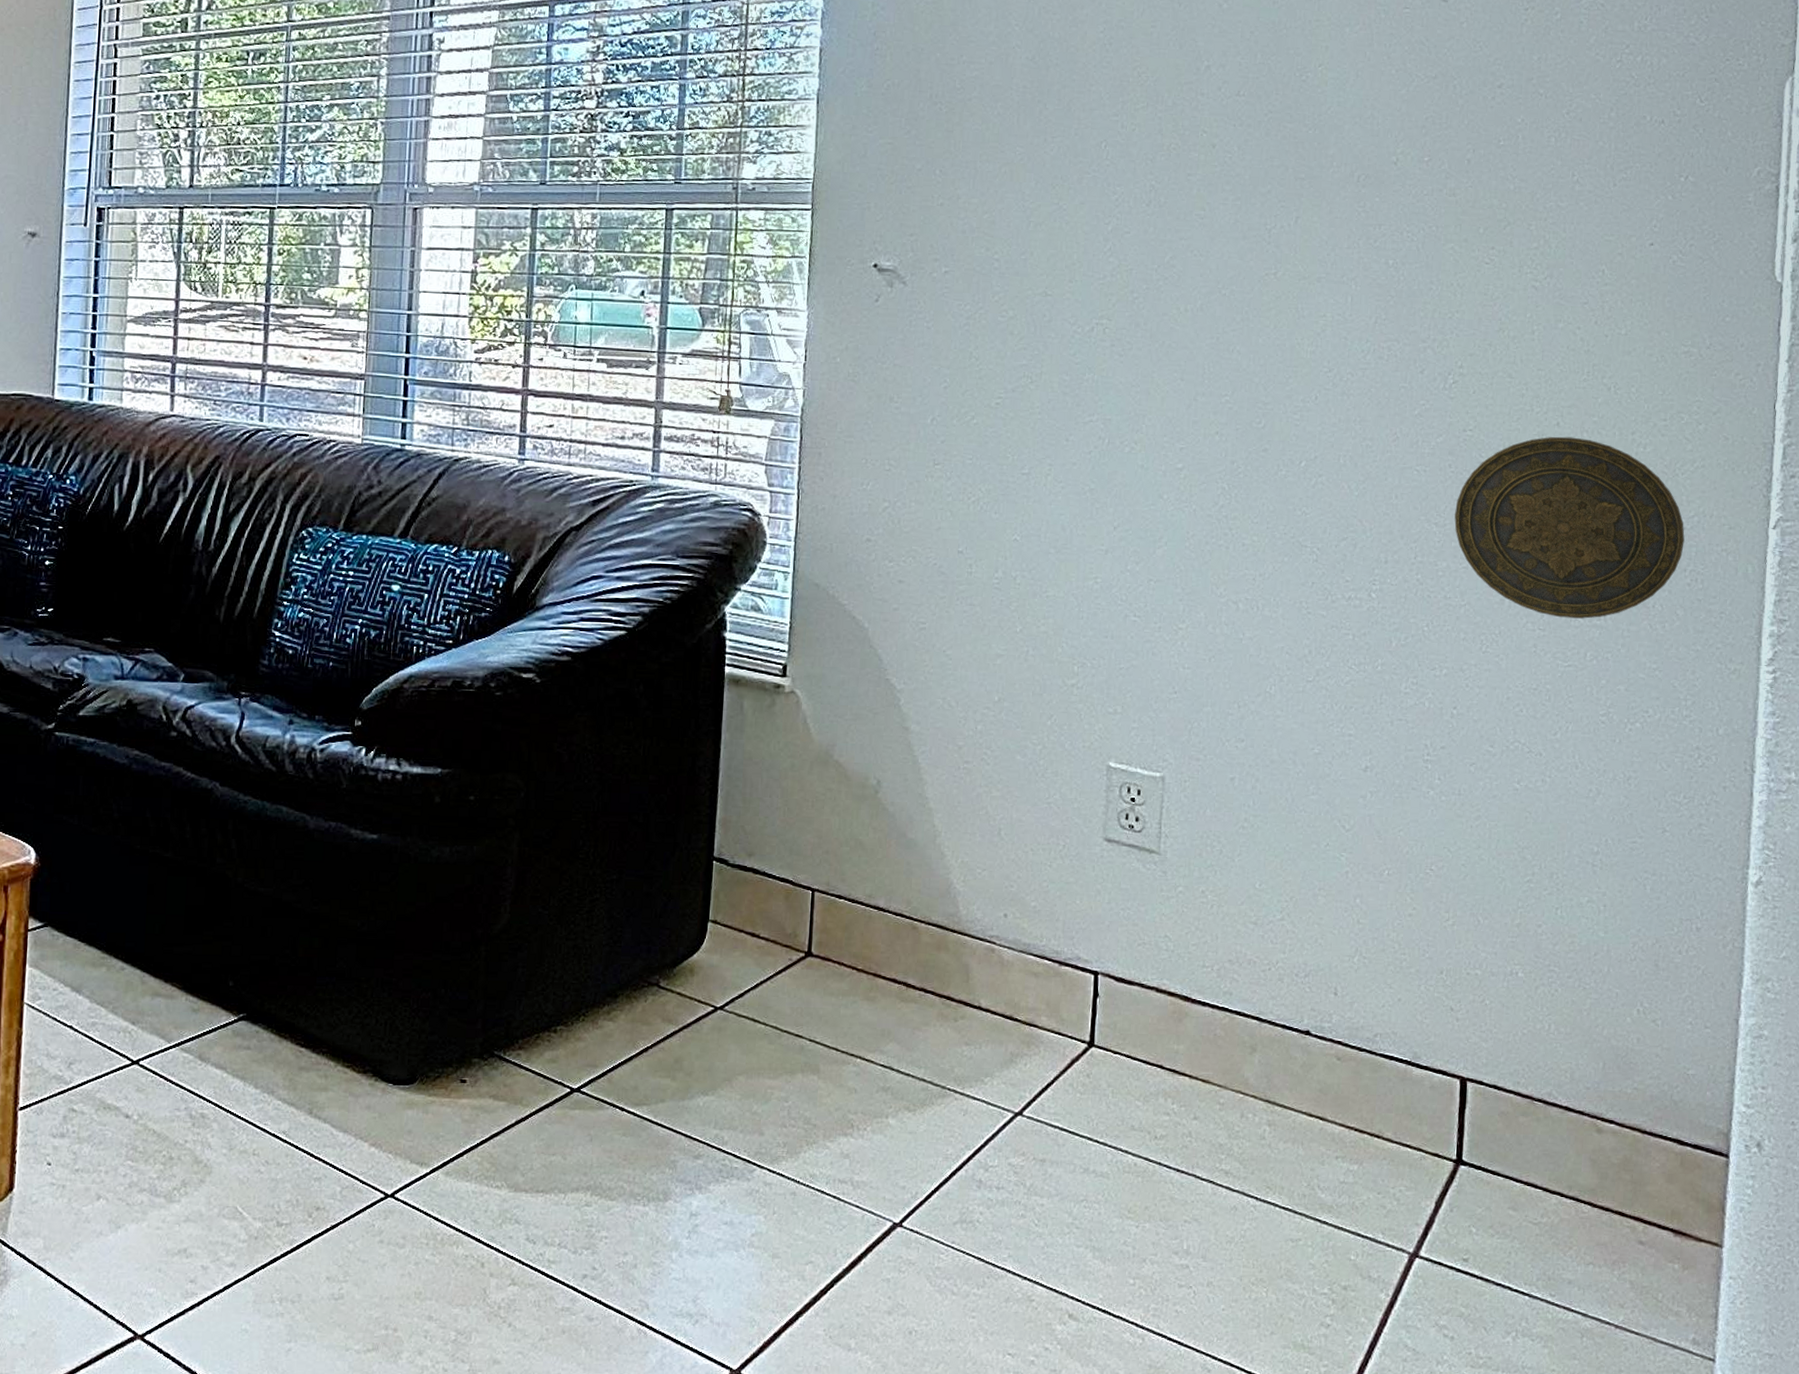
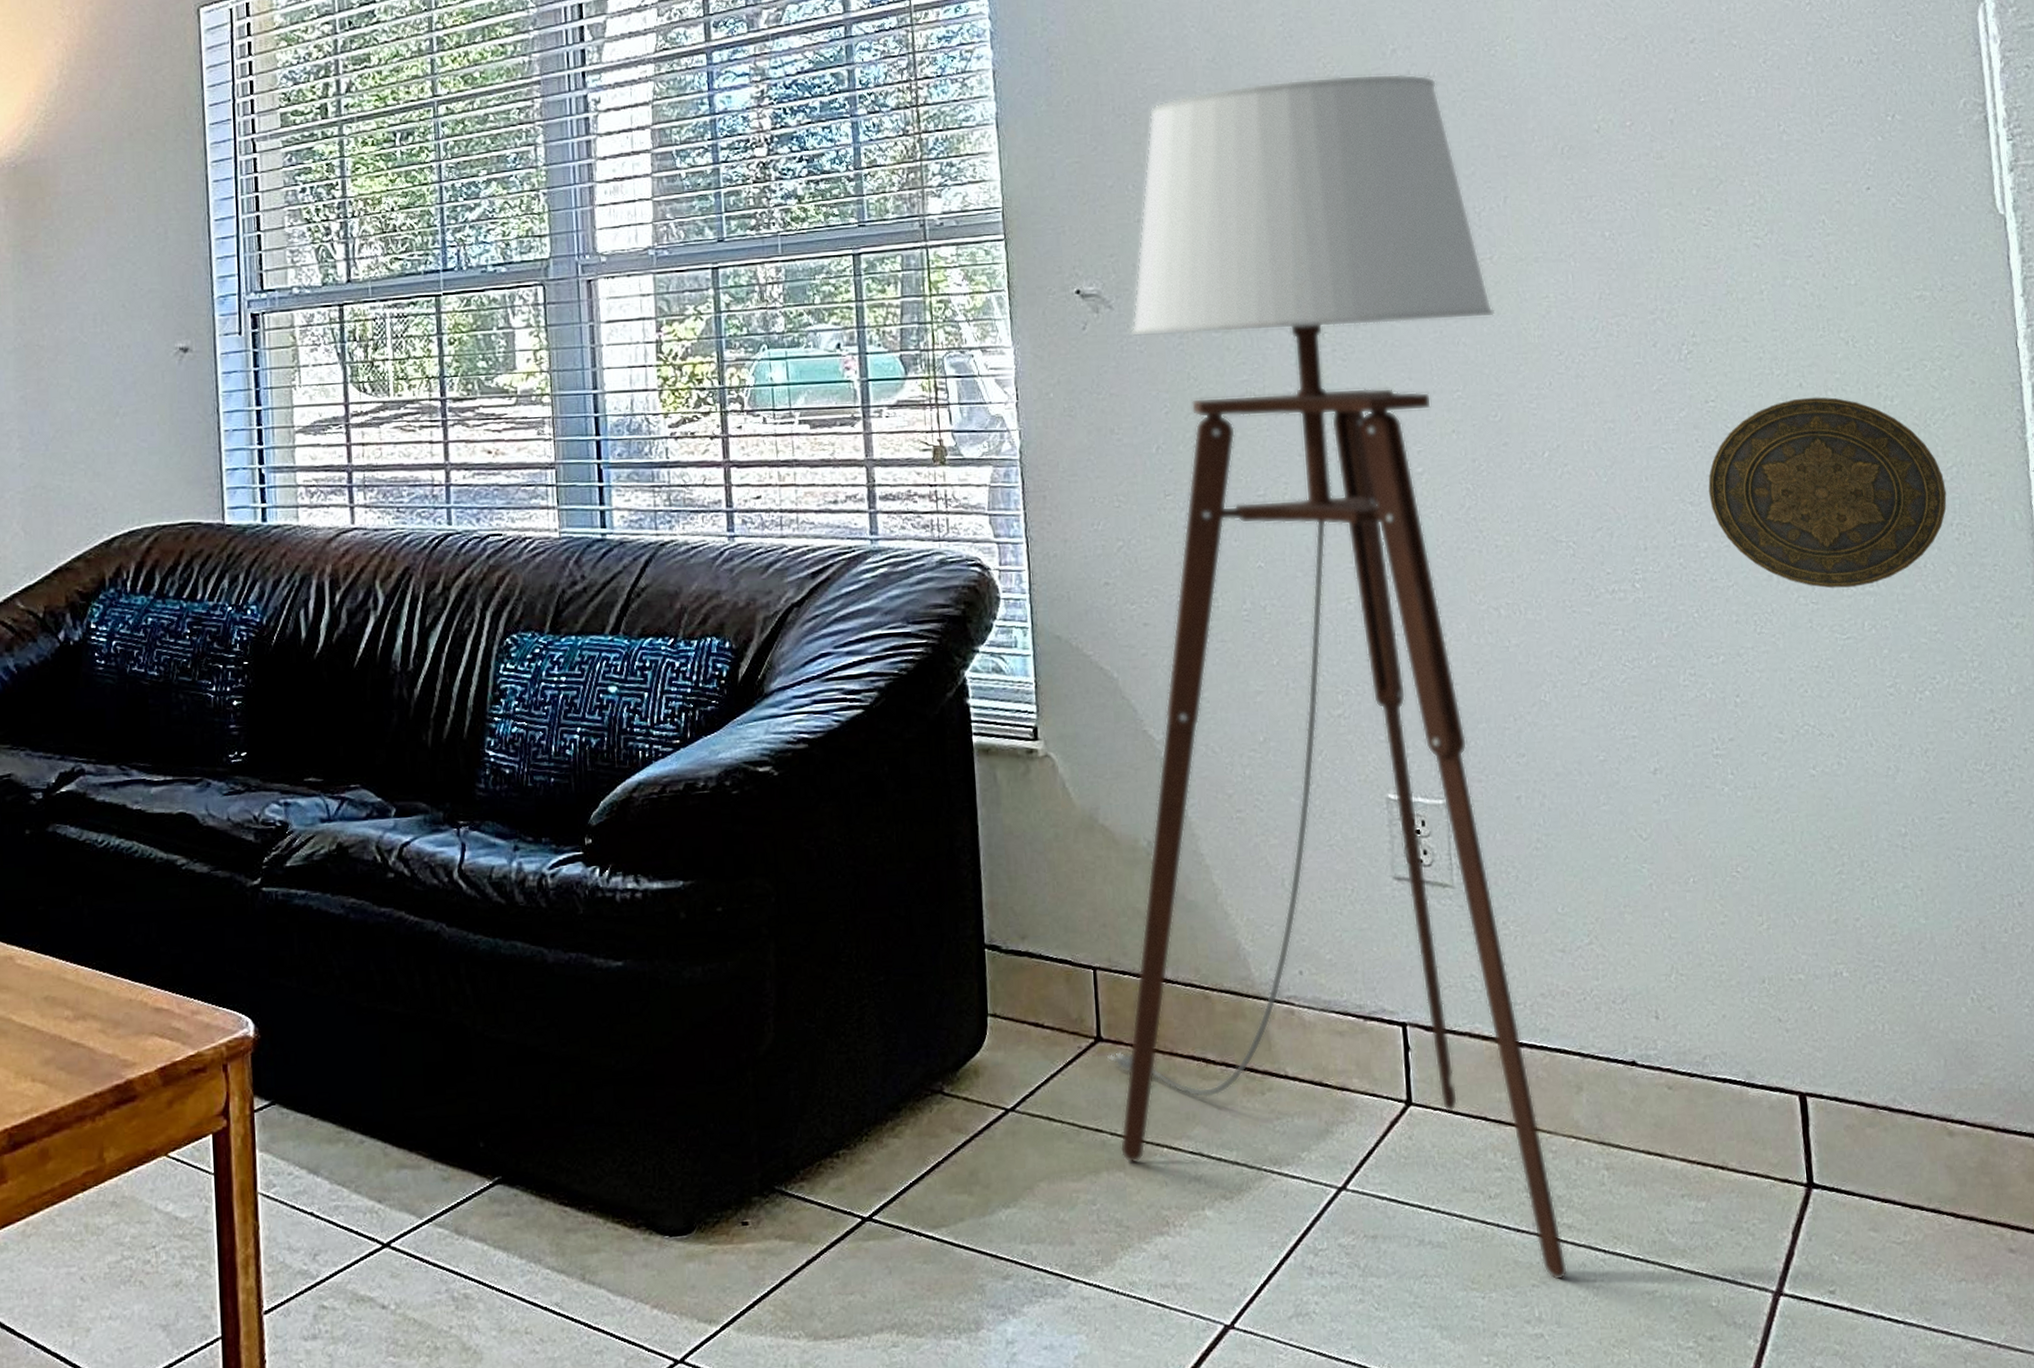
floor lamp: none [815,85,1273,1220] -> present [1107,73,1568,1281]

